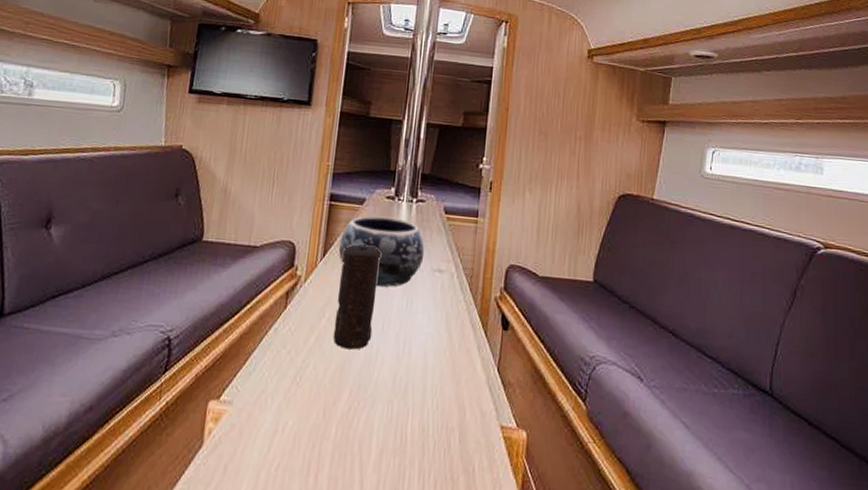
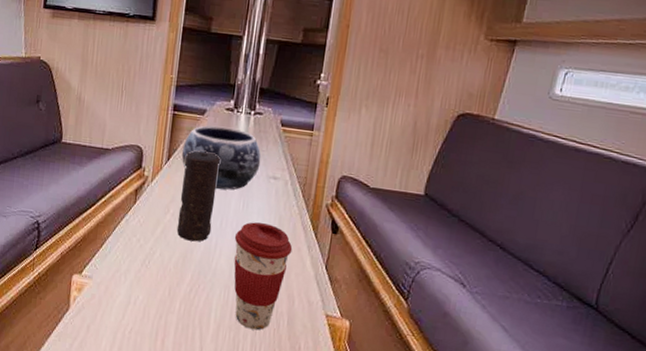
coffee cup: none [397,322,462,453] -> present [234,222,293,331]

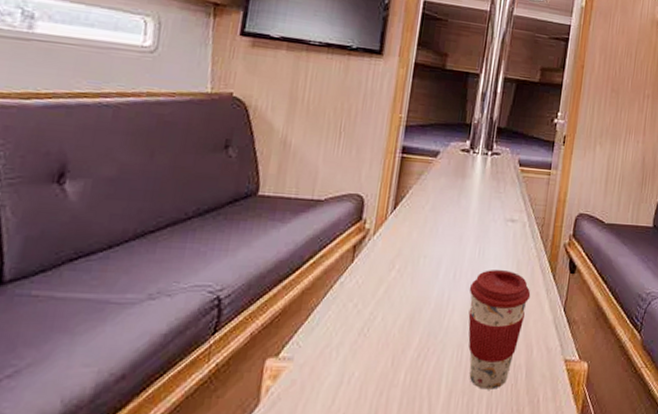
candle: present [176,150,220,242] -> none [403,196,454,299]
decorative bowl: present [181,125,261,190] -> none [410,168,499,237]

